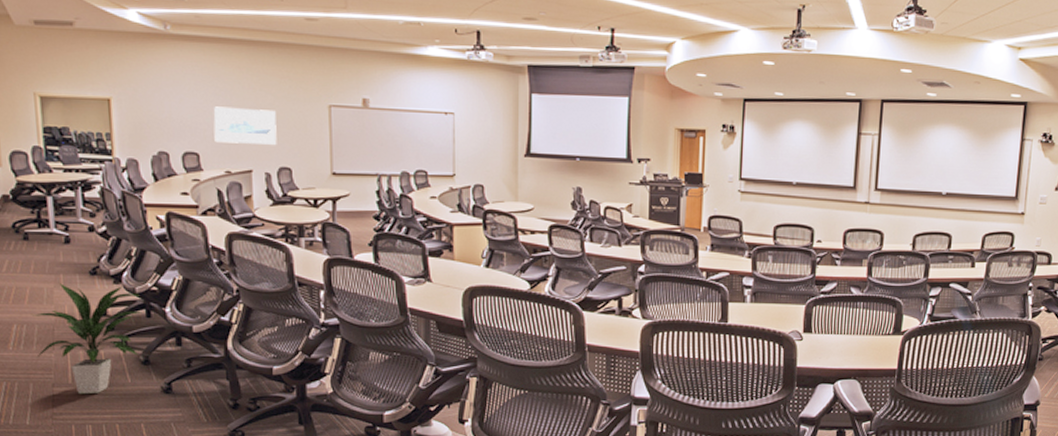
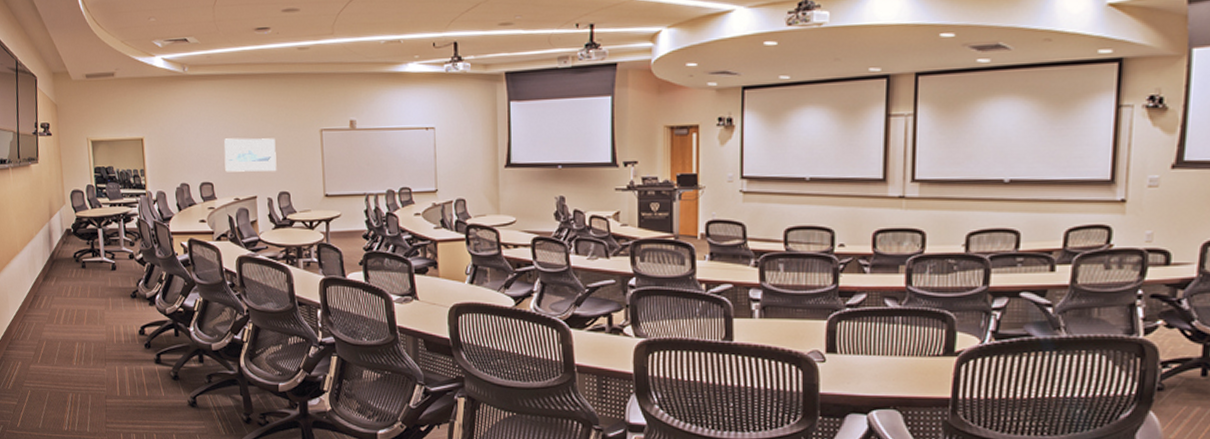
indoor plant: present [32,283,144,395] -> none [90,306,173,406]

